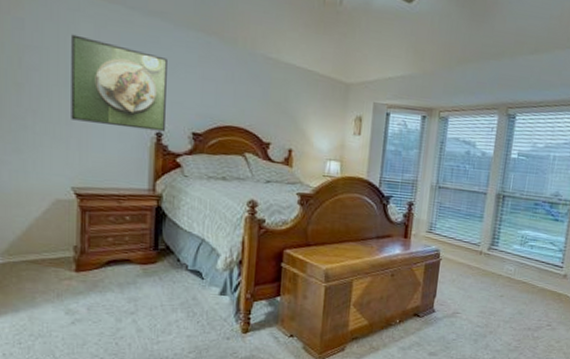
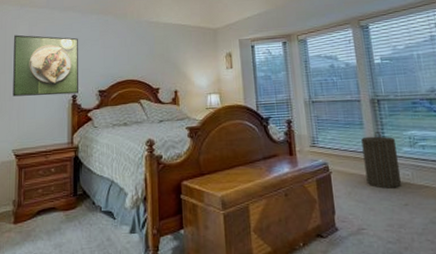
laundry hamper: none [472,227,509,281] -> present [361,132,402,189]

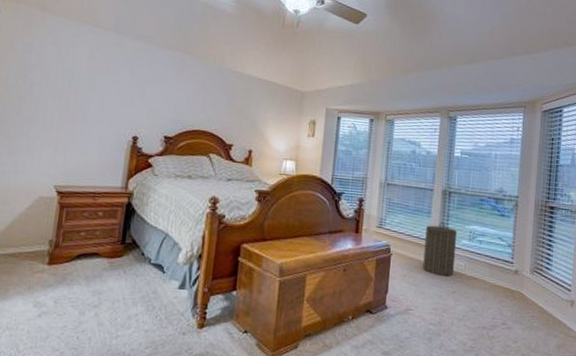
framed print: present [13,34,78,97] -> none [61,55,148,136]

